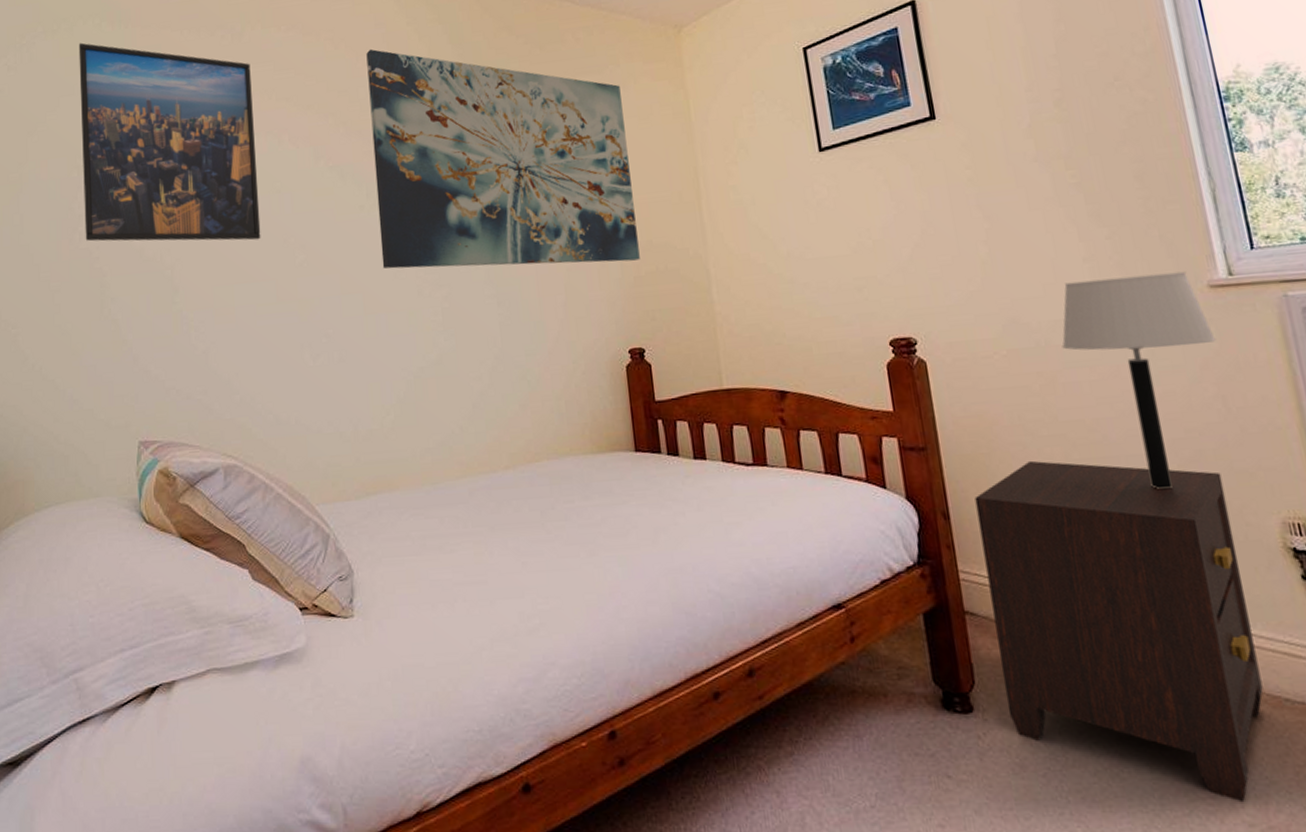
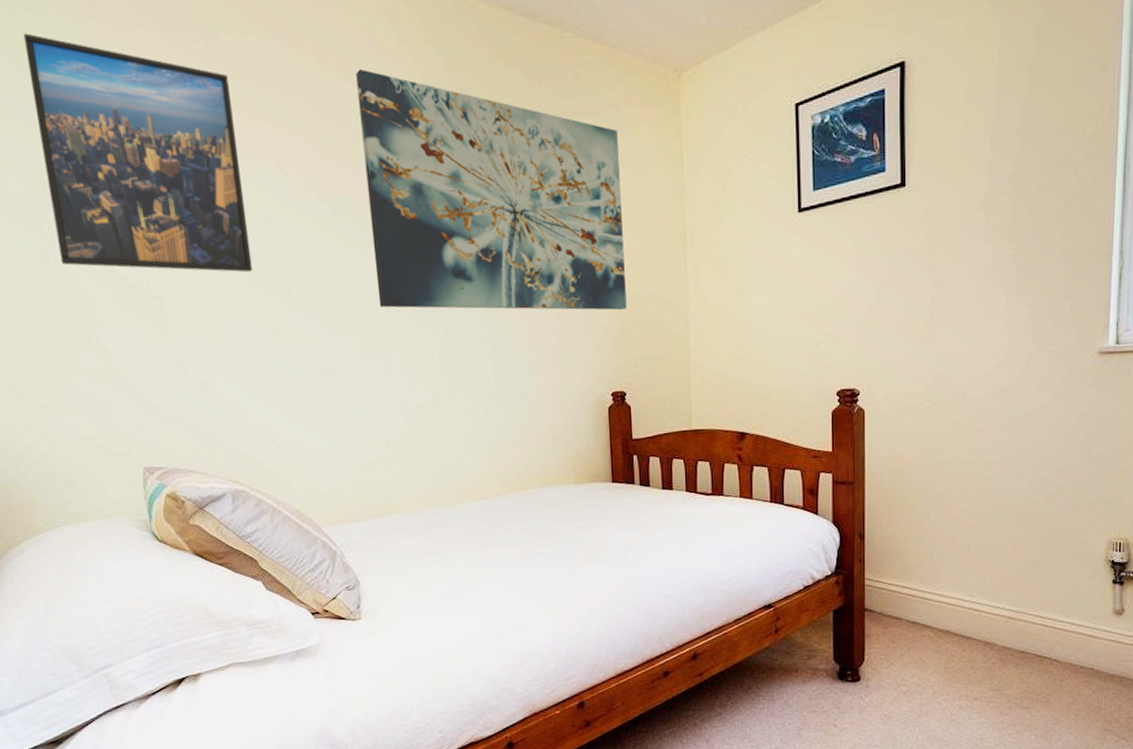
nightstand: present [974,460,1264,803] -> none [885,493,1074,736]
table lamp: present [1062,271,1216,490] -> none [975,339,1094,517]

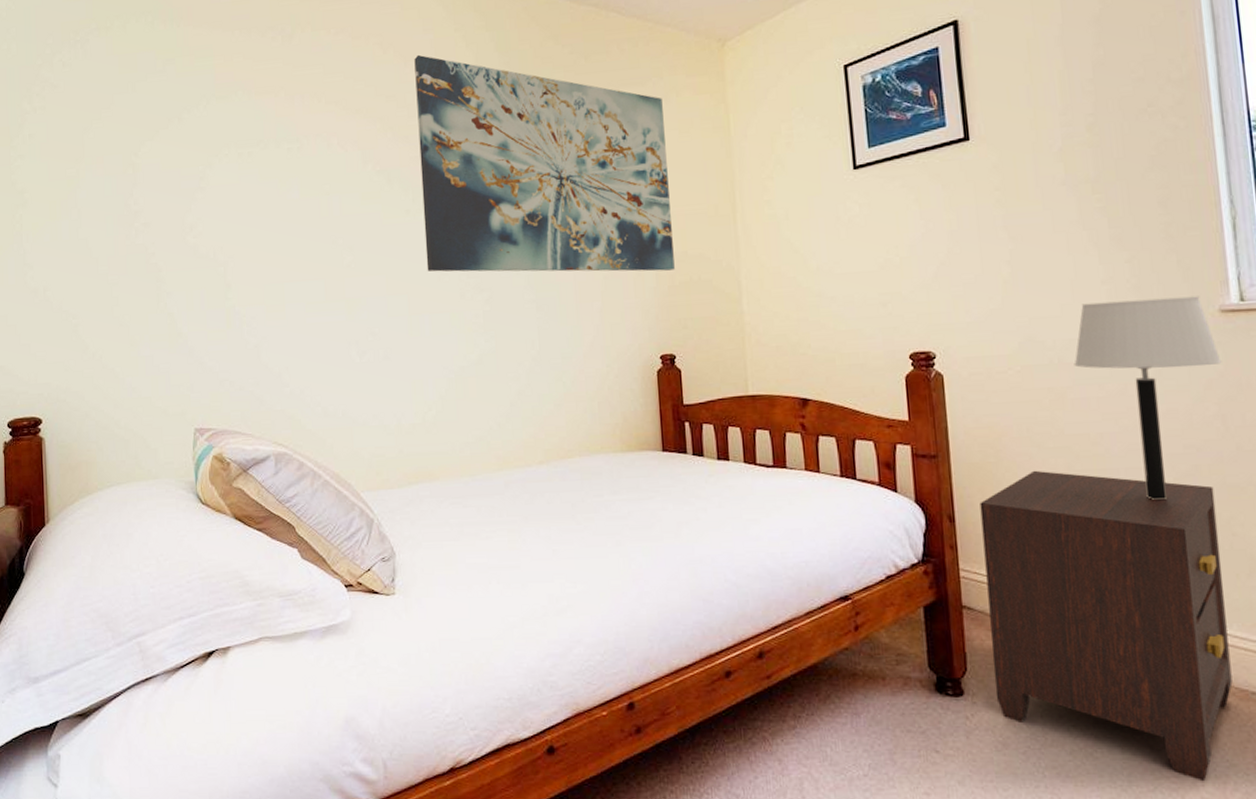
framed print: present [23,33,253,273] -> none [131,40,311,241]
nightstand: none [885,493,1074,736] -> present [980,470,1233,782]
table lamp: none [975,339,1094,517] -> present [1074,296,1222,501]

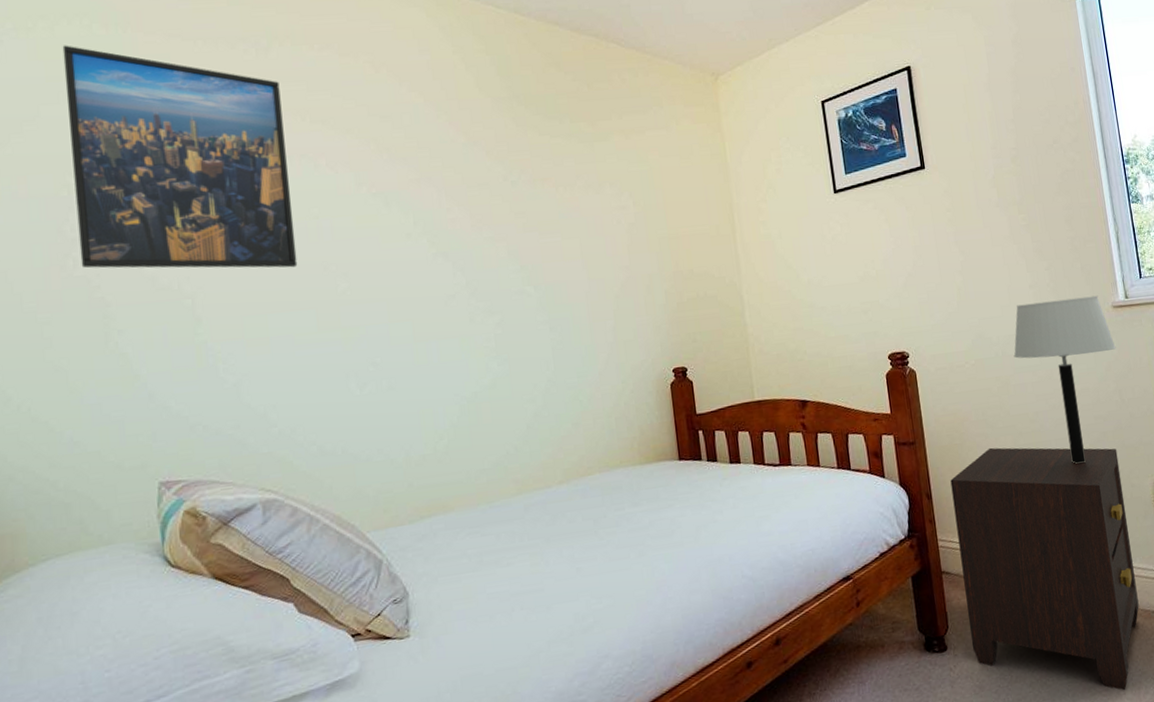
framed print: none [131,40,311,241] -> present [62,45,298,269]
wall art: present [414,54,675,272] -> none [410,75,682,297]

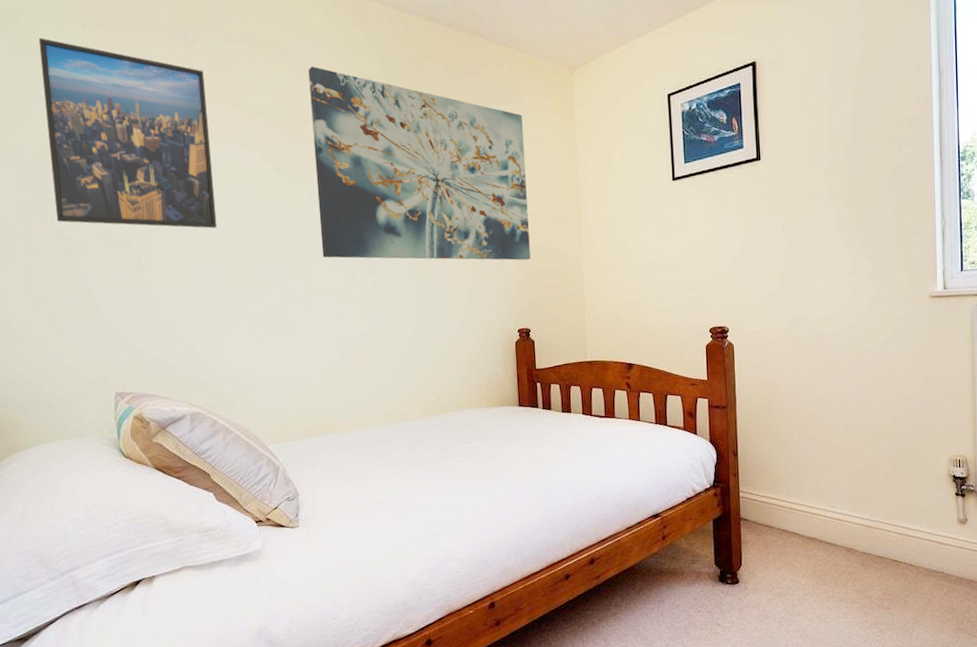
wall art: none [410,75,682,297] -> present [308,66,531,261]
nightstand: present [950,447,1139,691] -> none [756,416,921,634]
table lamp: present [1013,295,1116,464] -> none [827,285,928,437]

